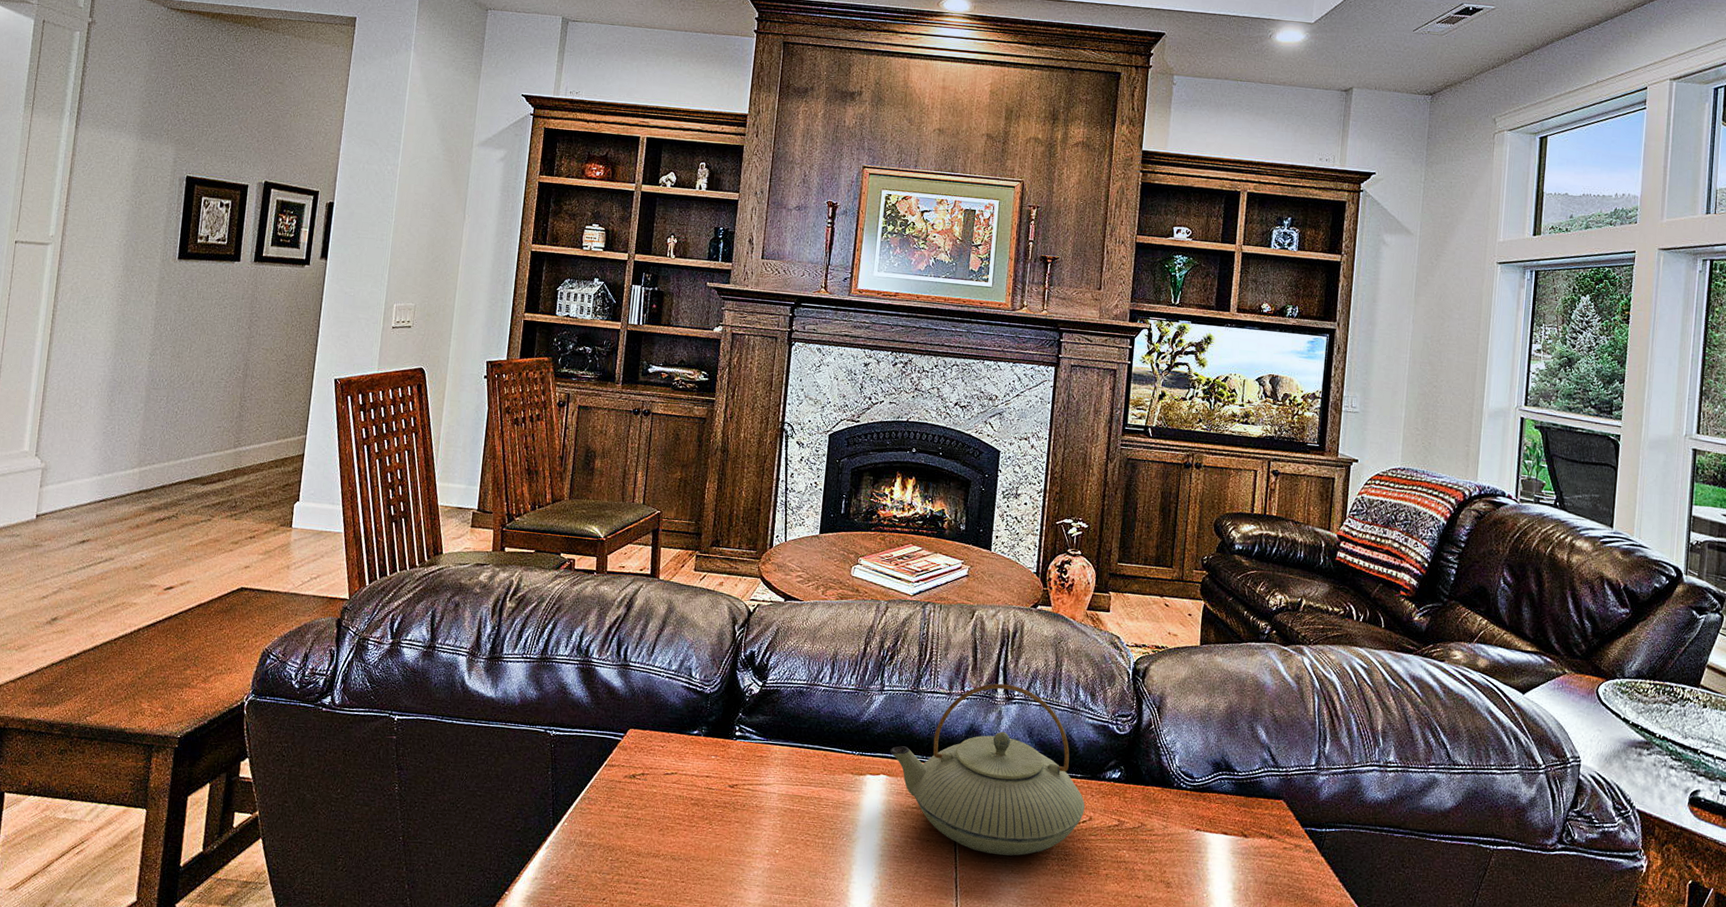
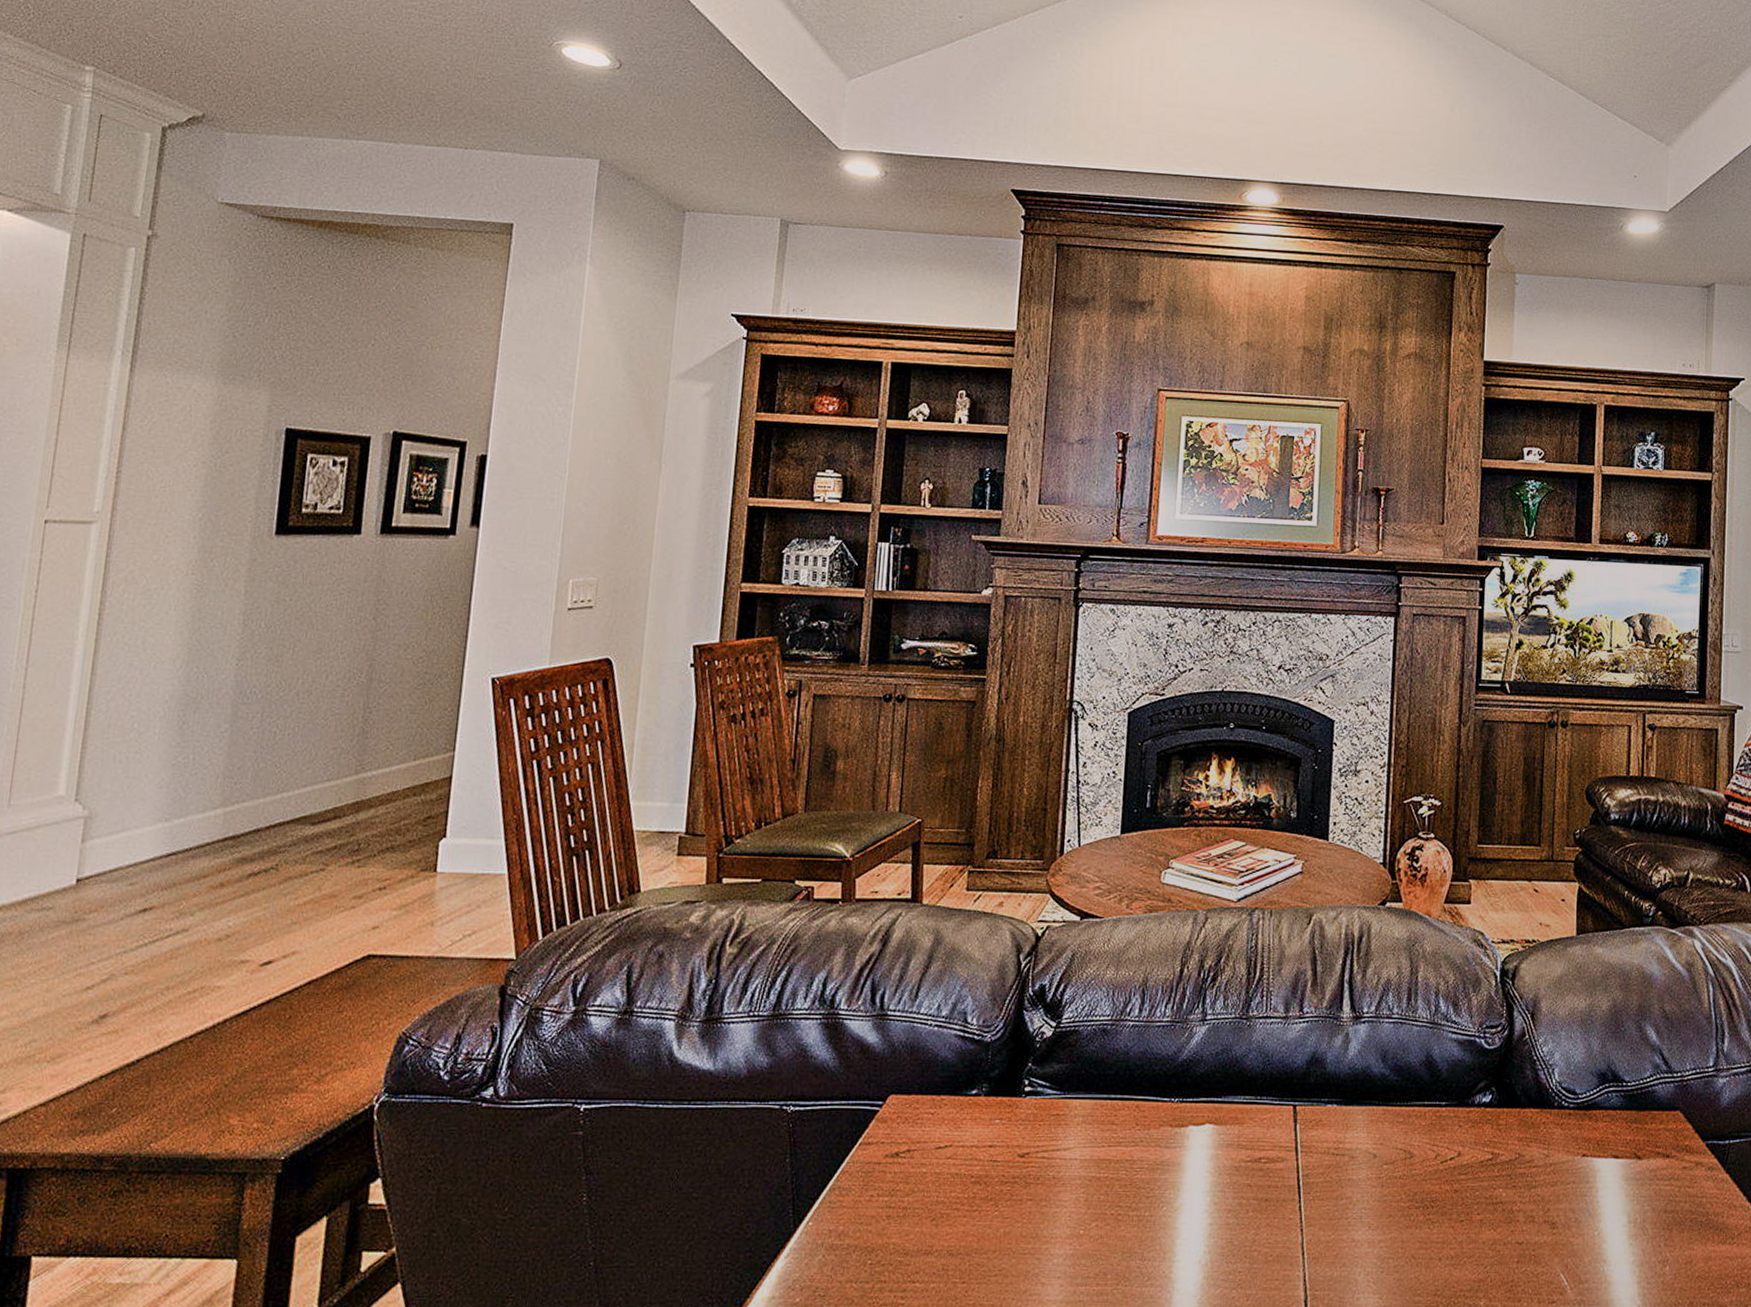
teapot: present [890,683,1085,856] -> none [1216,999,1452,1210]

